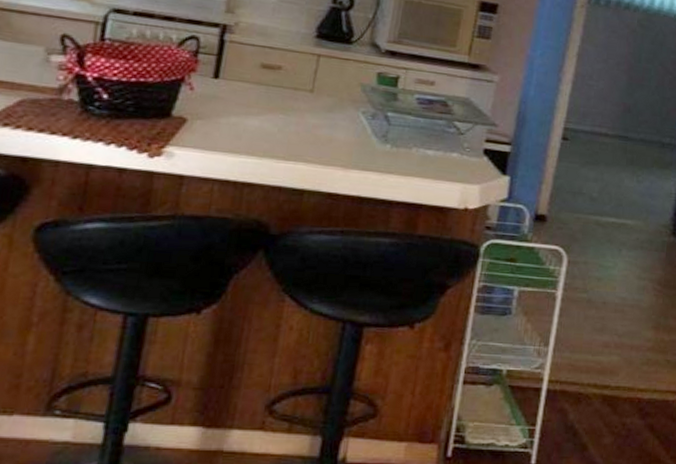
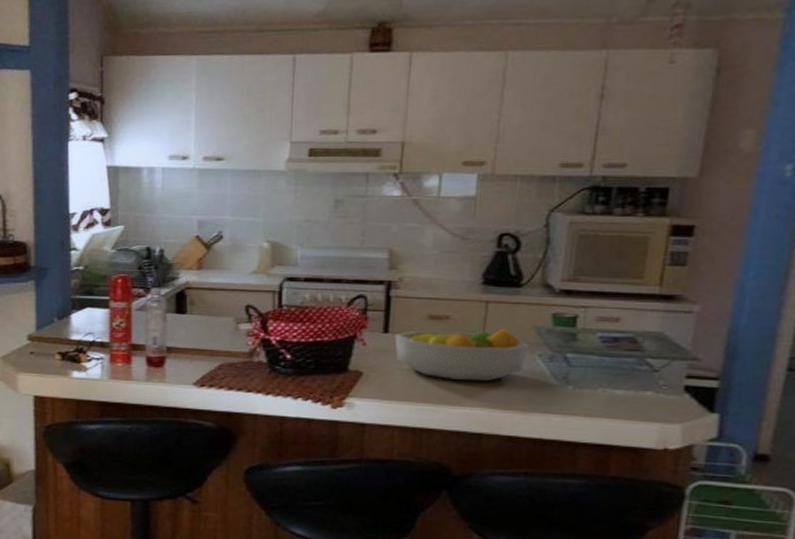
fruit bowl: none [224,78,355,135] -> present [395,327,530,381]

